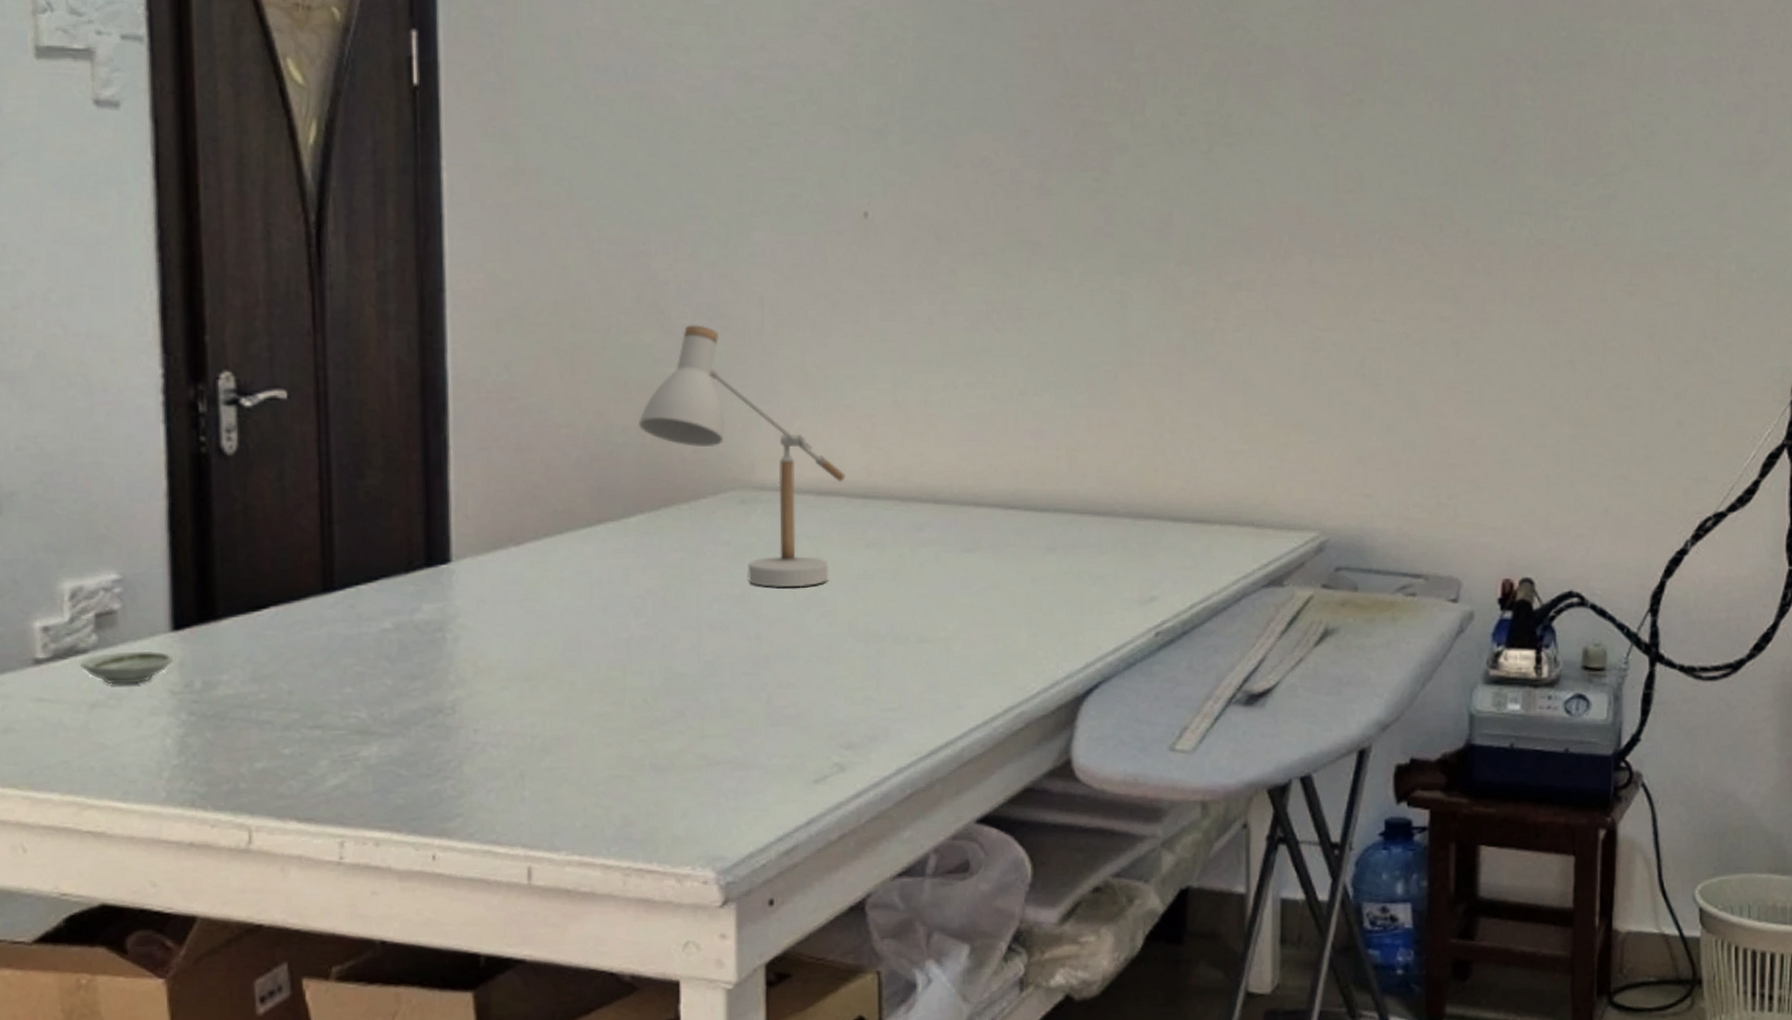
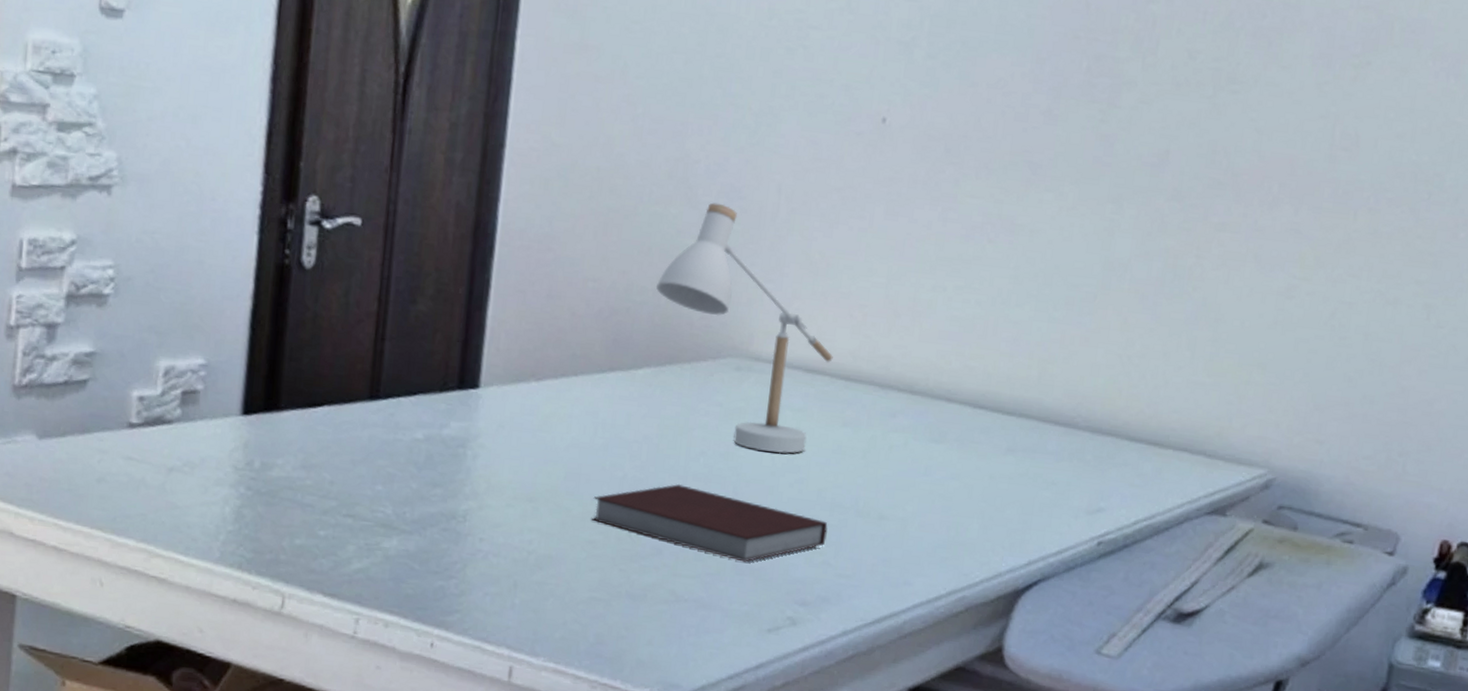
saucer: present [80,650,173,685] -> none [165,426,240,457]
notebook: none [598,636,865,711] -> present [591,483,828,562]

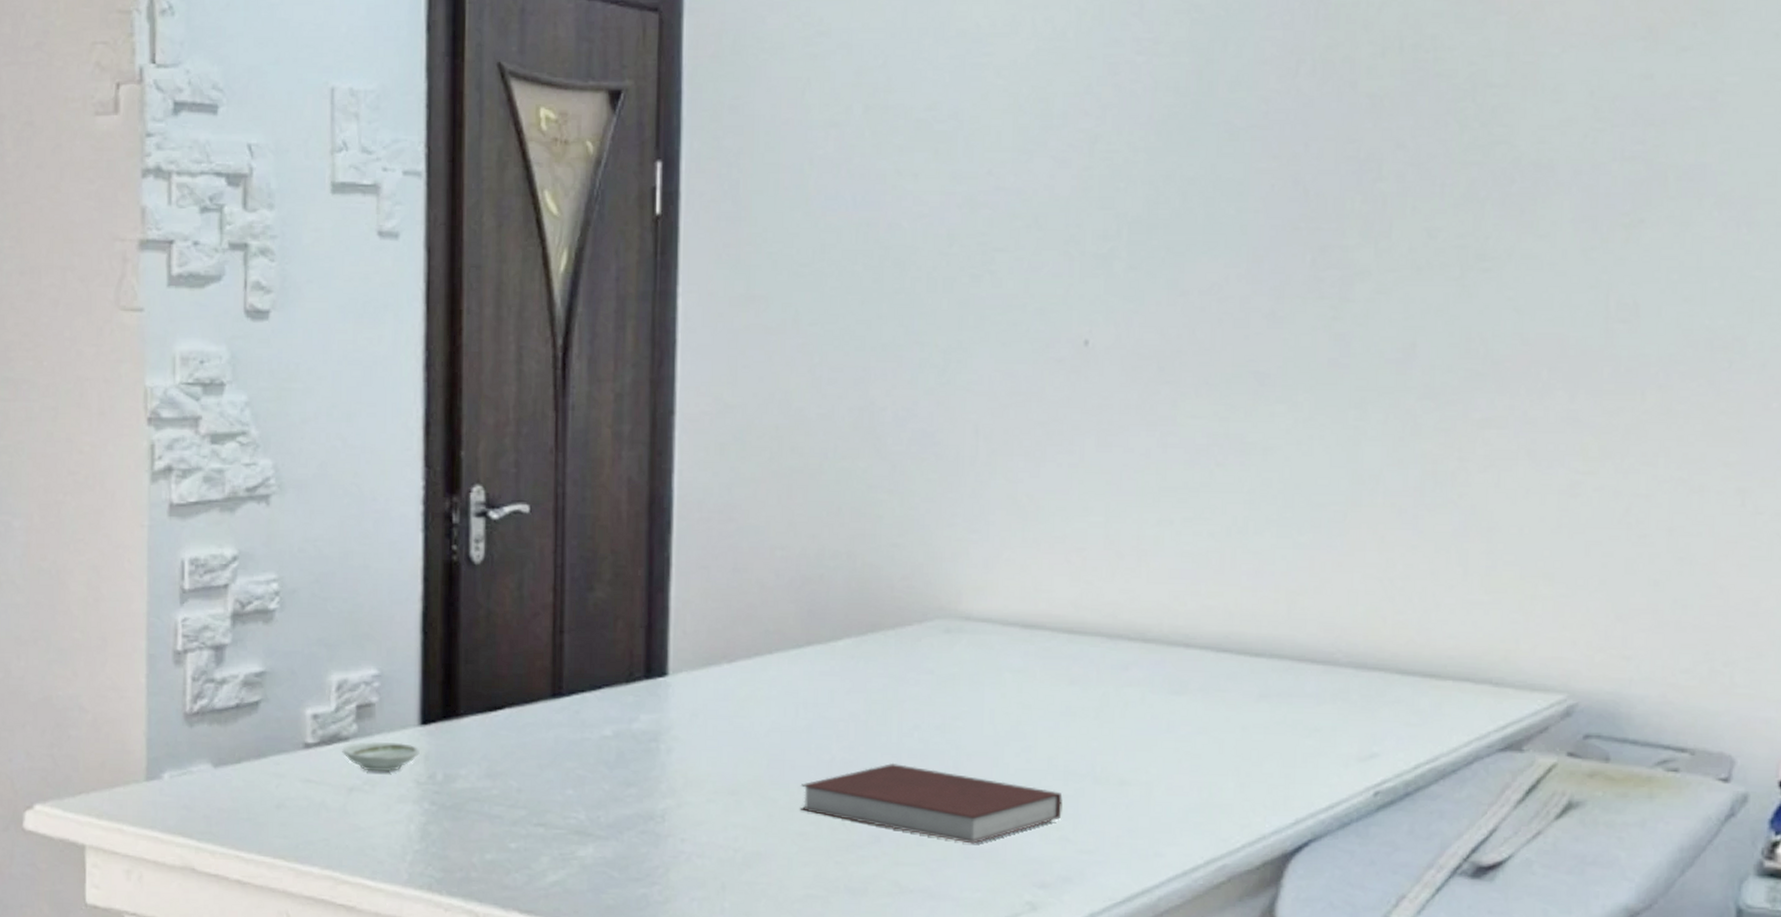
saucer: none [165,426,240,457] -> present [342,742,420,772]
desk lamp: present [655,202,833,454] -> none [849,451,1052,721]

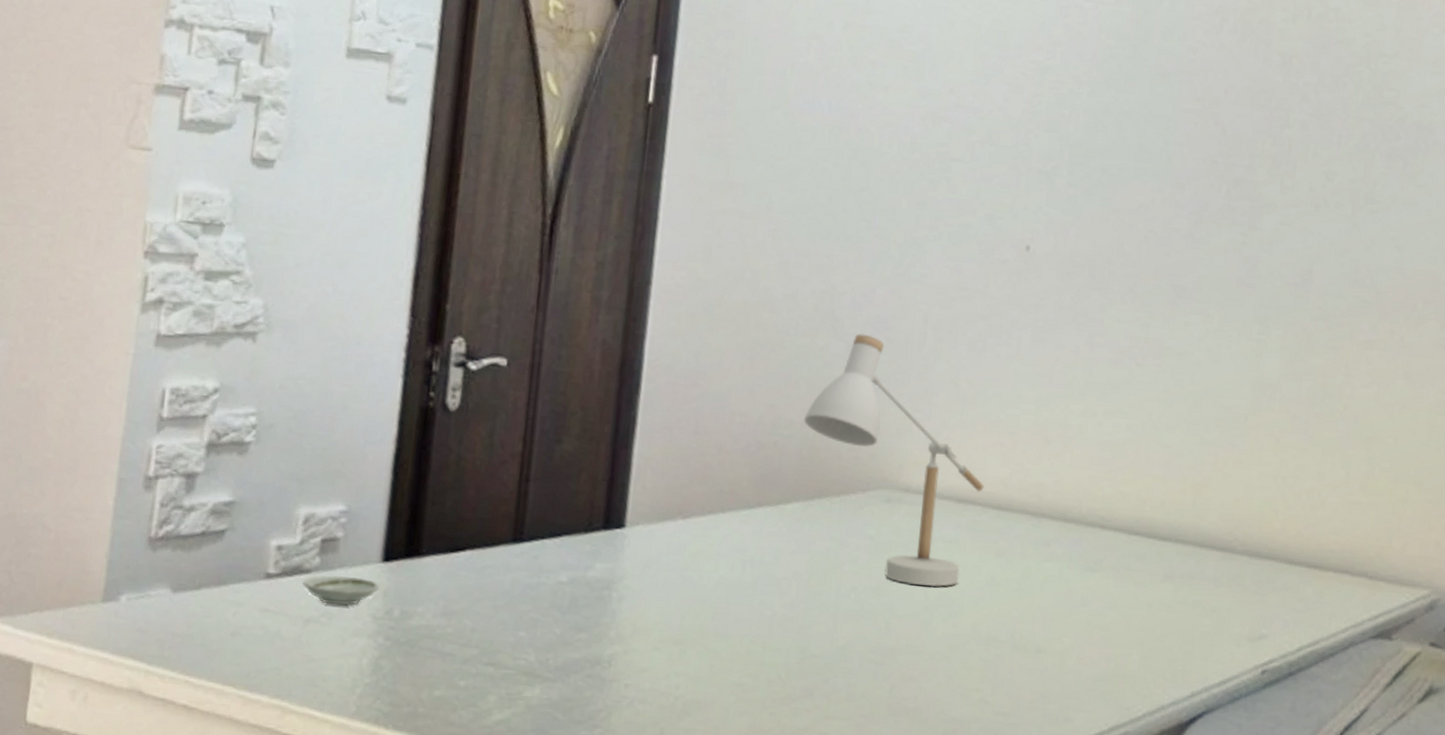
notebook: present [799,762,1063,844] -> none [739,621,984,702]
desk lamp: none [849,451,1052,721] -> present [803,334,984,587]

